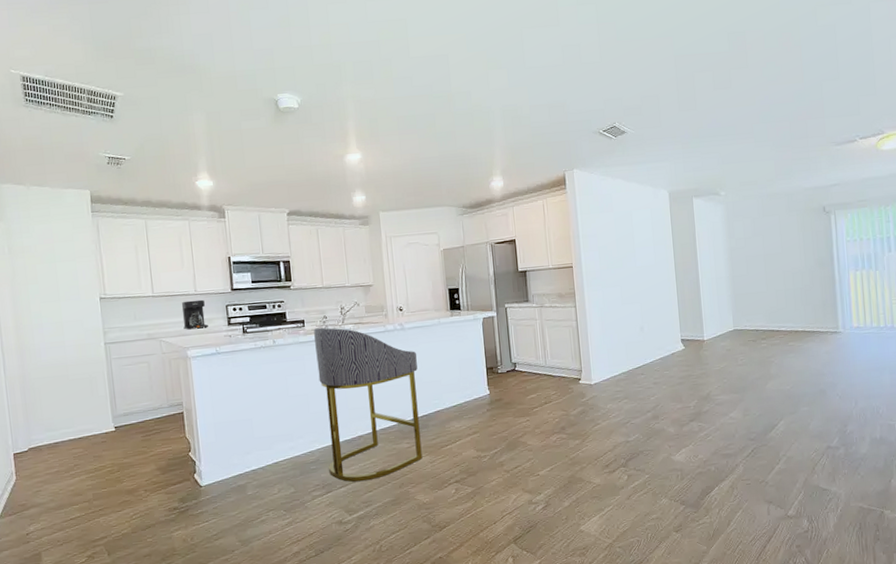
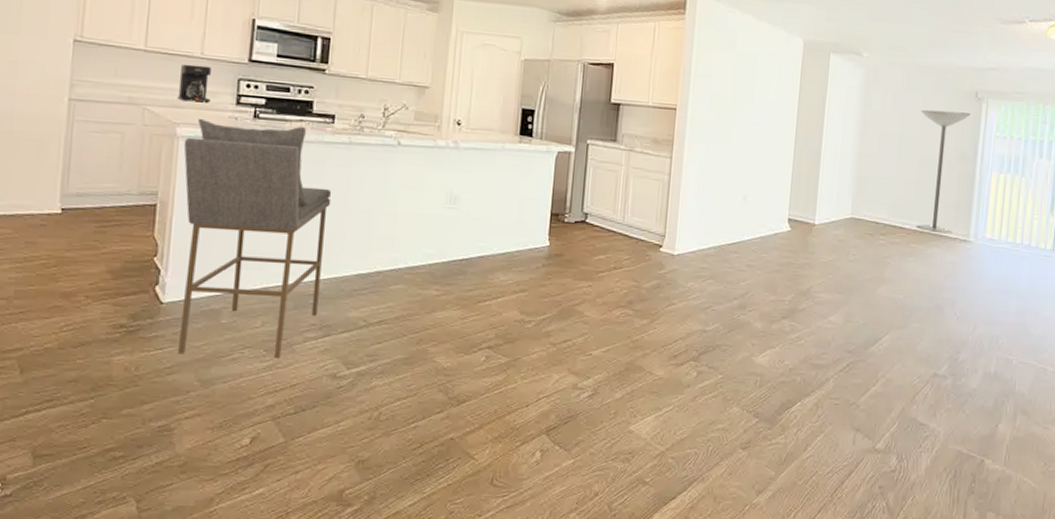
bar stool: none [194,334,319,523] -> present [177,118,332,358]
bar stool: present [314,327,423,482] -> none [331,128,469,329]
floor lamp: none [778,225,824,331] -> present [916,109,971,235]

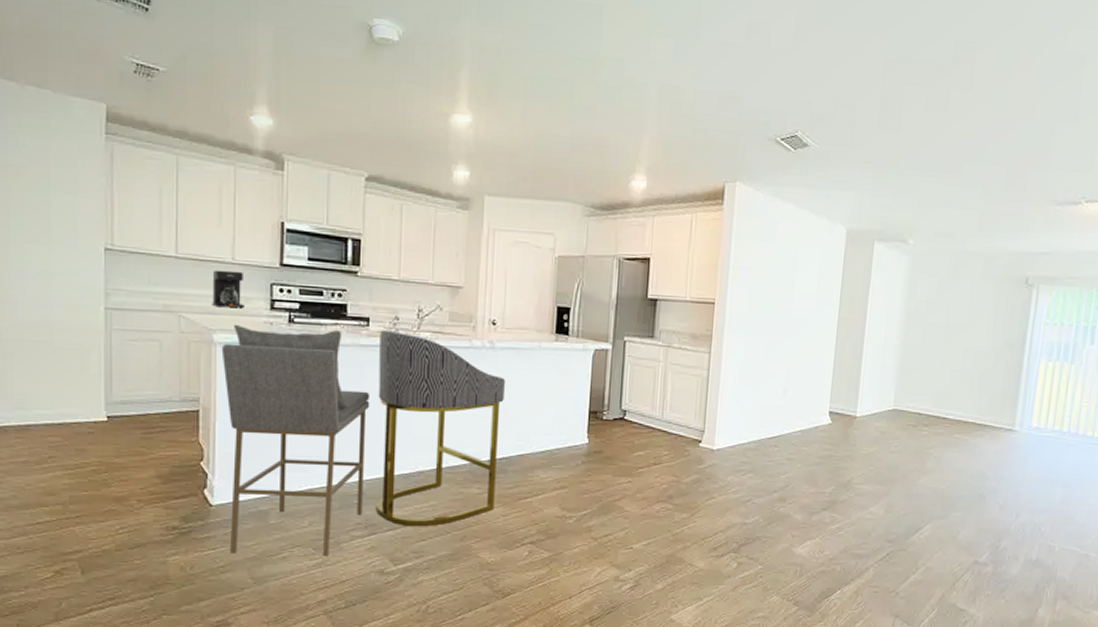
bar stool: none [331,128,469,329] -> present [376,330,506,527]
floor lamp: present [916,109,971,235] -> none [960,297,1020,424]

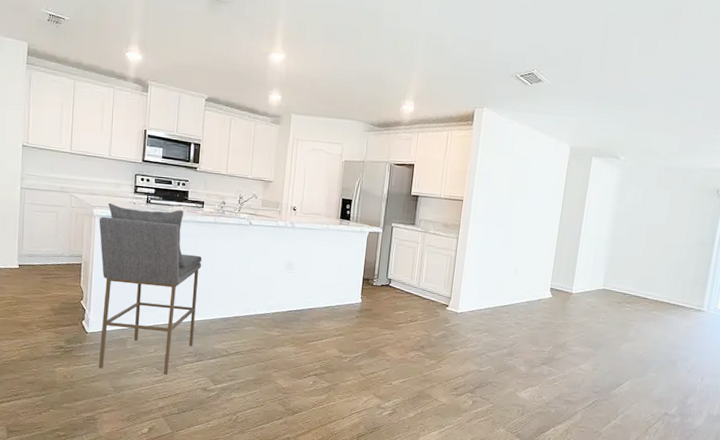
coffee maker: present [212,270,244,309] -> none [94,163,116,192]
bar stool: present [376,330,506,527] -> none [203,211,302,358]

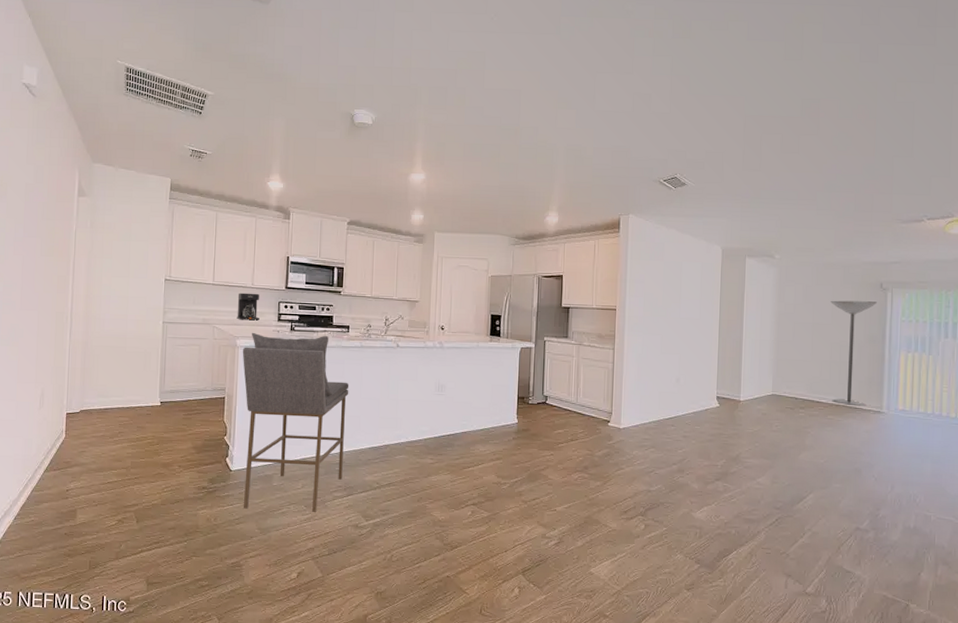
coffee maker: none [94,163,116,192] -> present [237,292,259,321]
floor lamp: none [657,203,712,305] -> present [831,300,877,407]

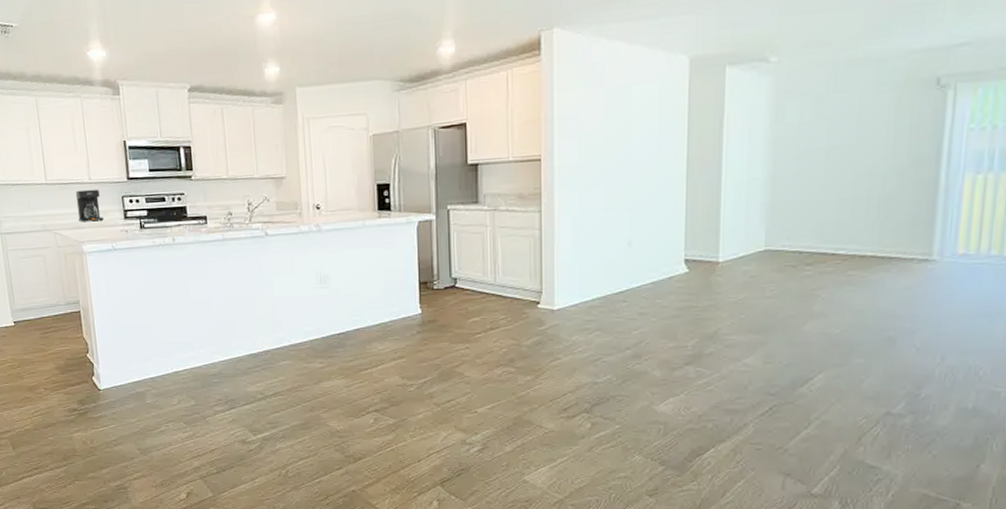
bar stool: present [242,332,349,512] -> none [90,231,221,429]
floor lamp: present [831,300,877,407] -> none [854,106,930,256]

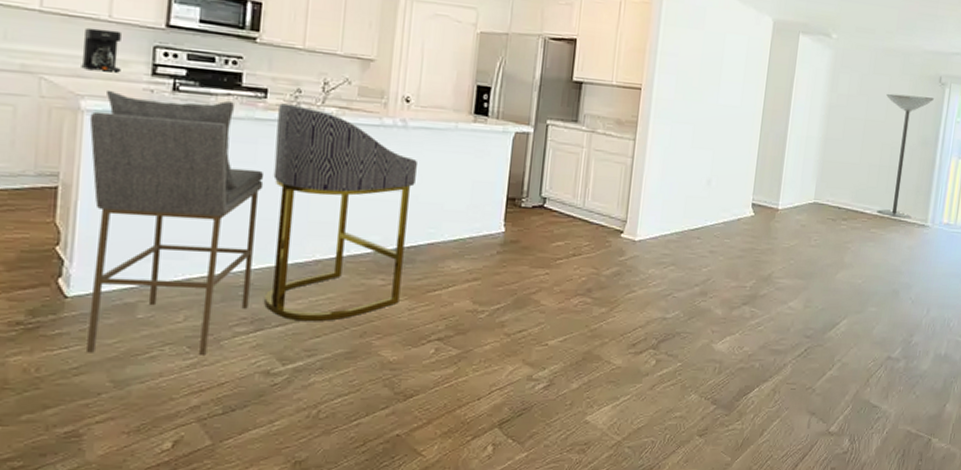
bar stool: none [90,231,221,429] -> present [85,89,265,355]
bar stool: none [217,225,337,401] -> present [264,103,419,322]
floor lamp: none [854,106,930,256] -> present [876,93,934,219]

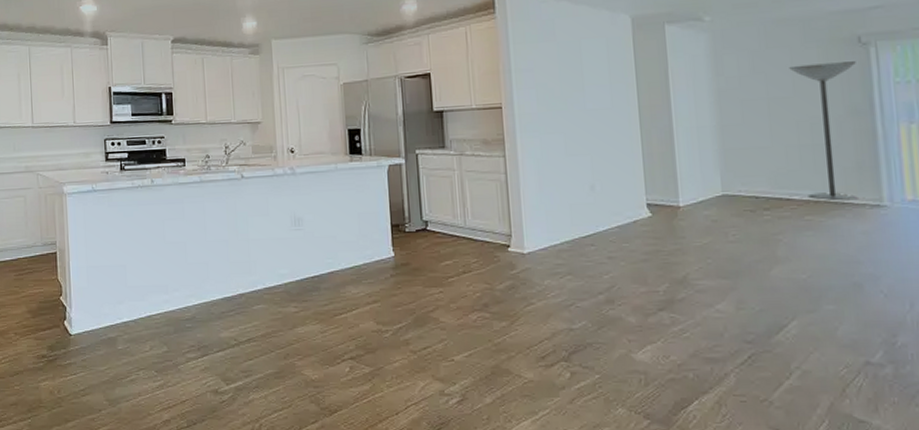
coffee maker: present [81,27,121,73] -> none [59,132,85,164]
bar stool: present [85,89,265,355] -> none [70,173,195,378]
bar stool: present [264,103,419,322] -> none [195,168,312,347]

